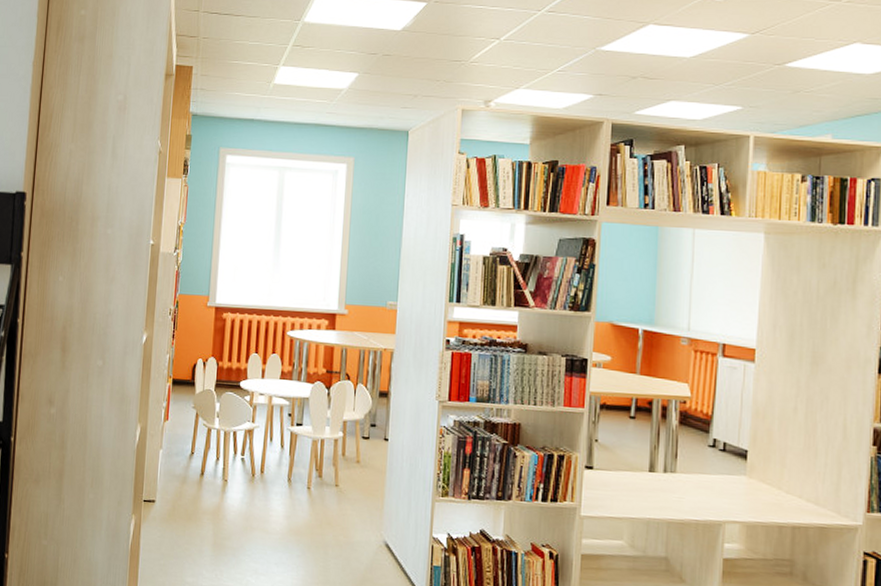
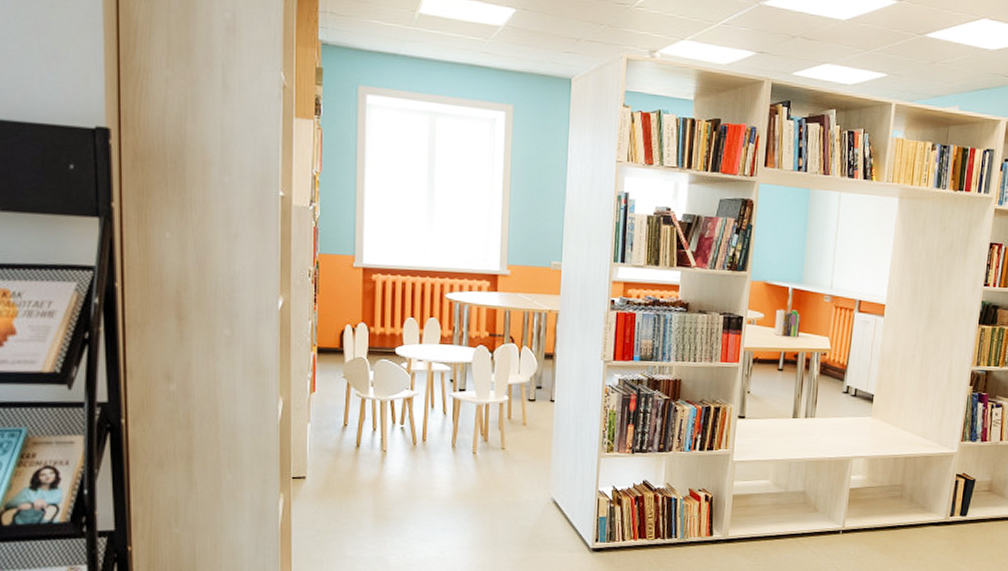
books: none [623,352,655,384] -> present [774,309,801,338]

